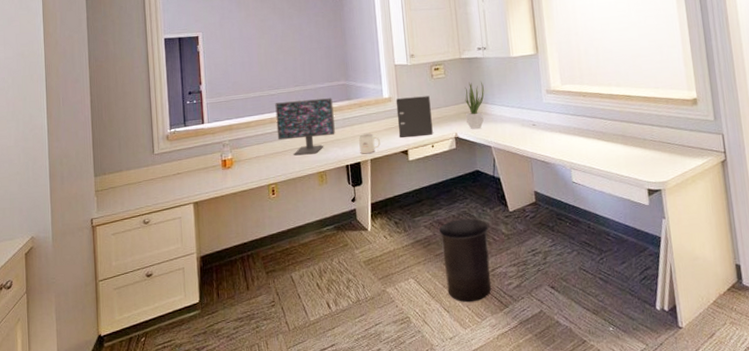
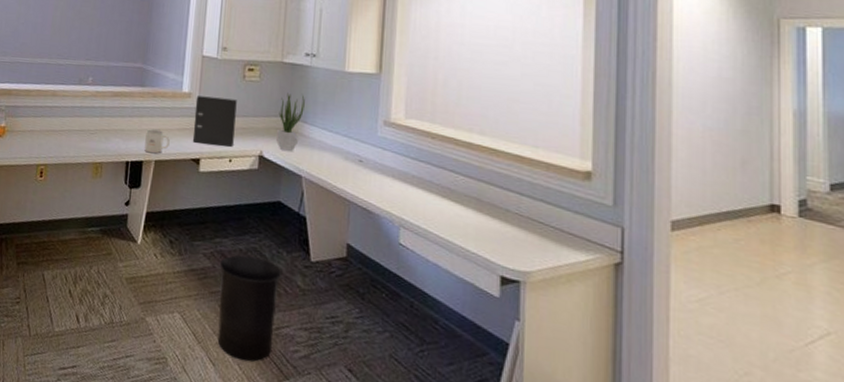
computer monitor: present [275,98,335,156] -> none [57,74,125,141]

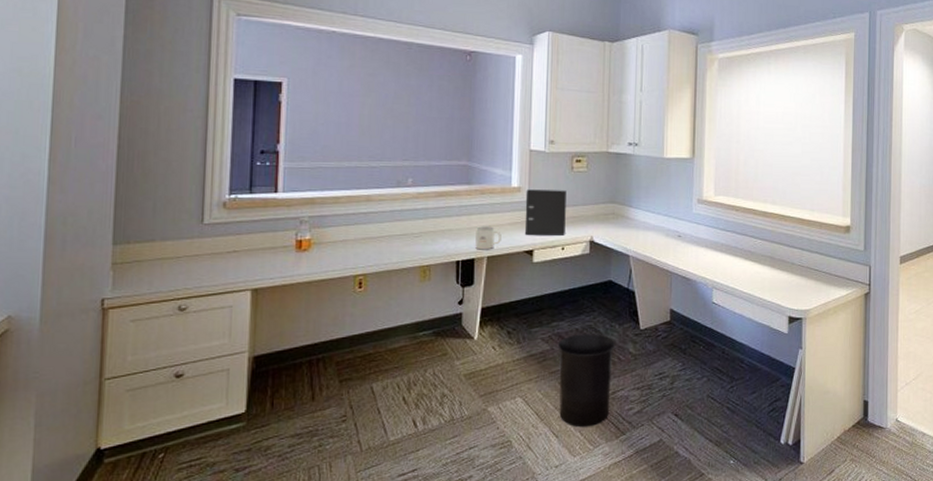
potted plant: present [276,92,305,151] -> none [604,180,630,234]

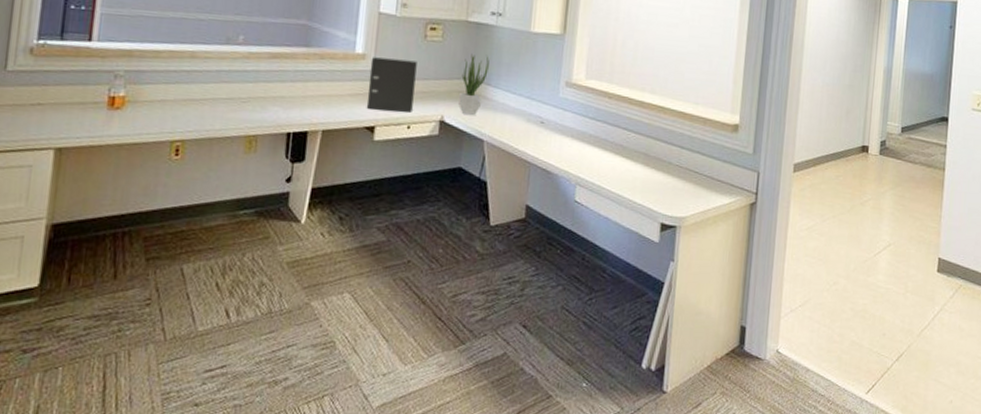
mug: present [475,226,502,250] -> none [309,95,340,123]
waste bin: present [557,334,615,426] -> none [391,225,460,332]
potted plant: none [604,180,630,234] -> present [458,53,489,115]

